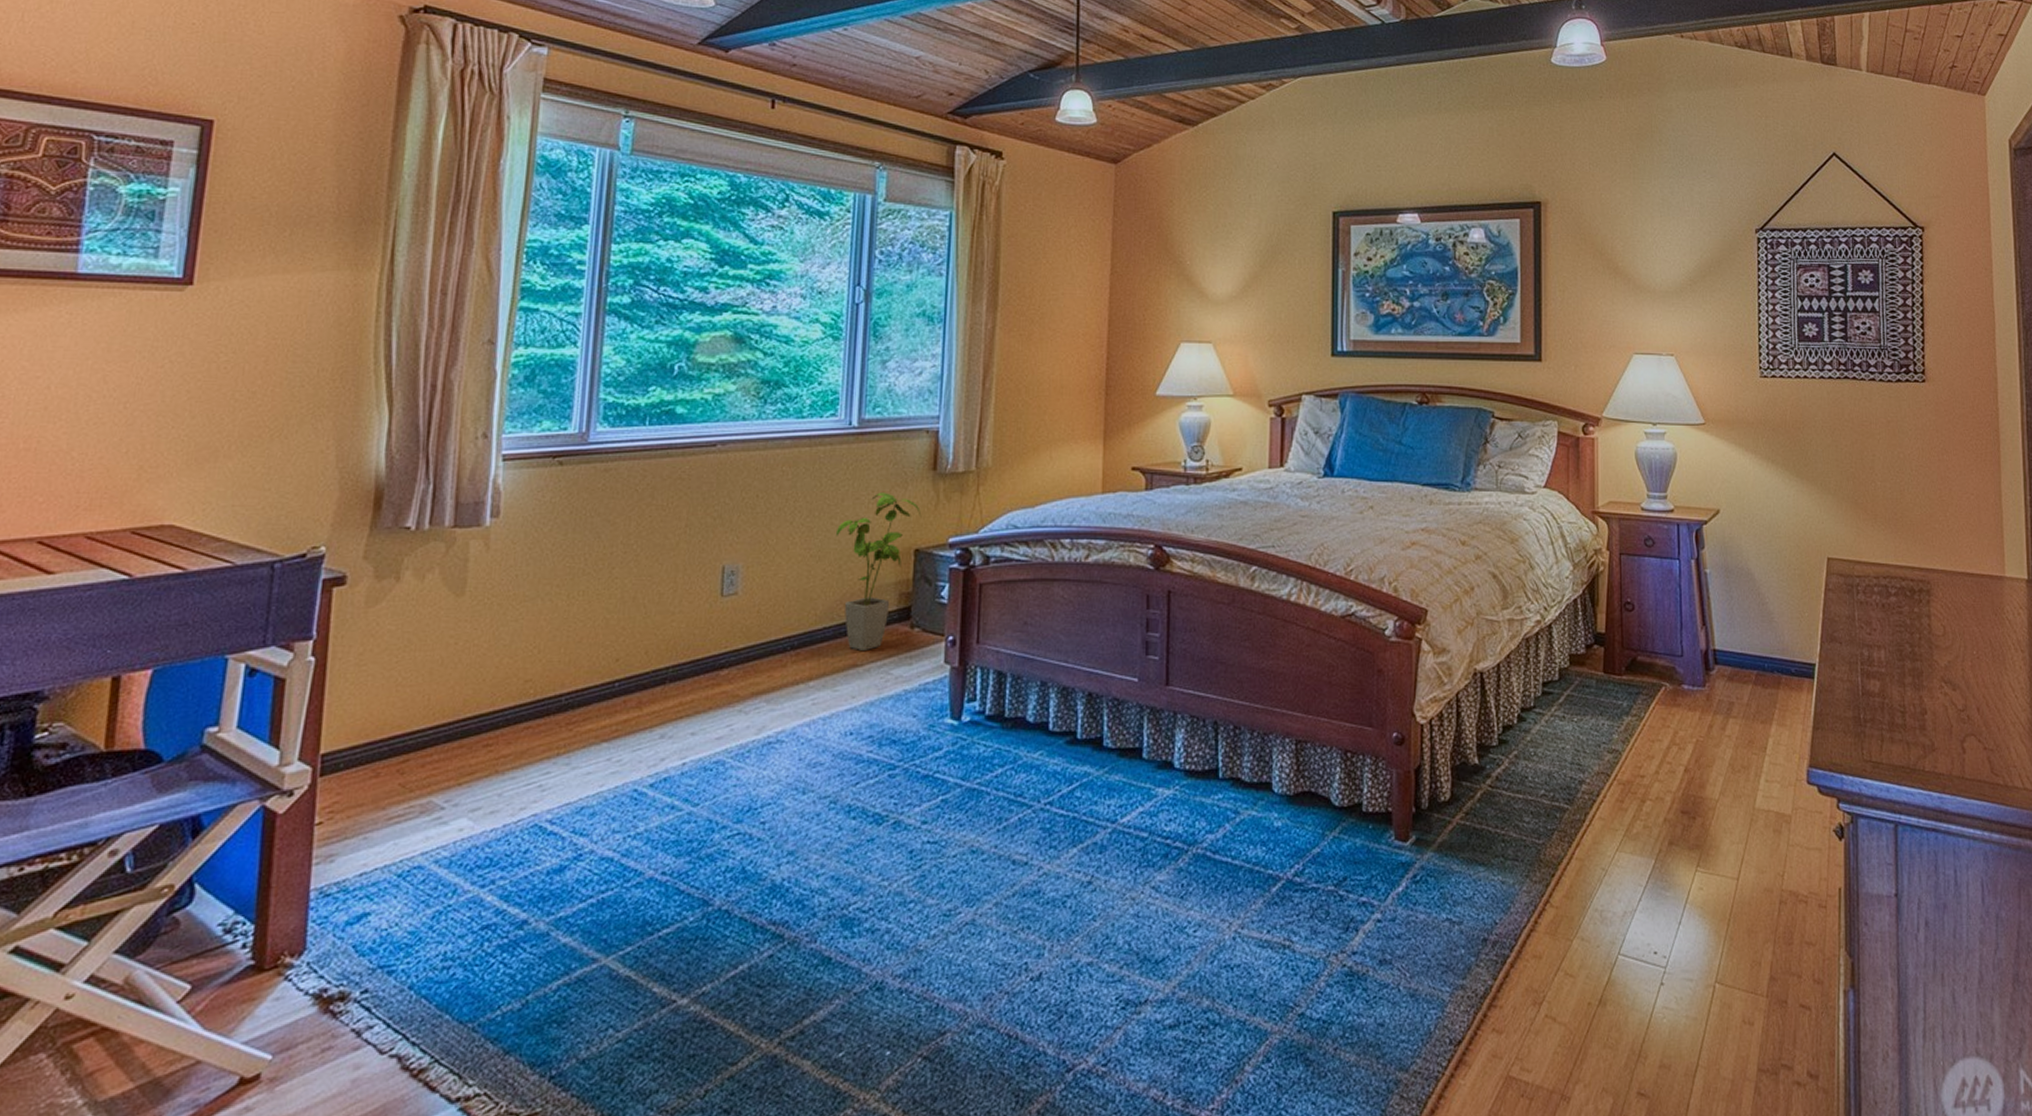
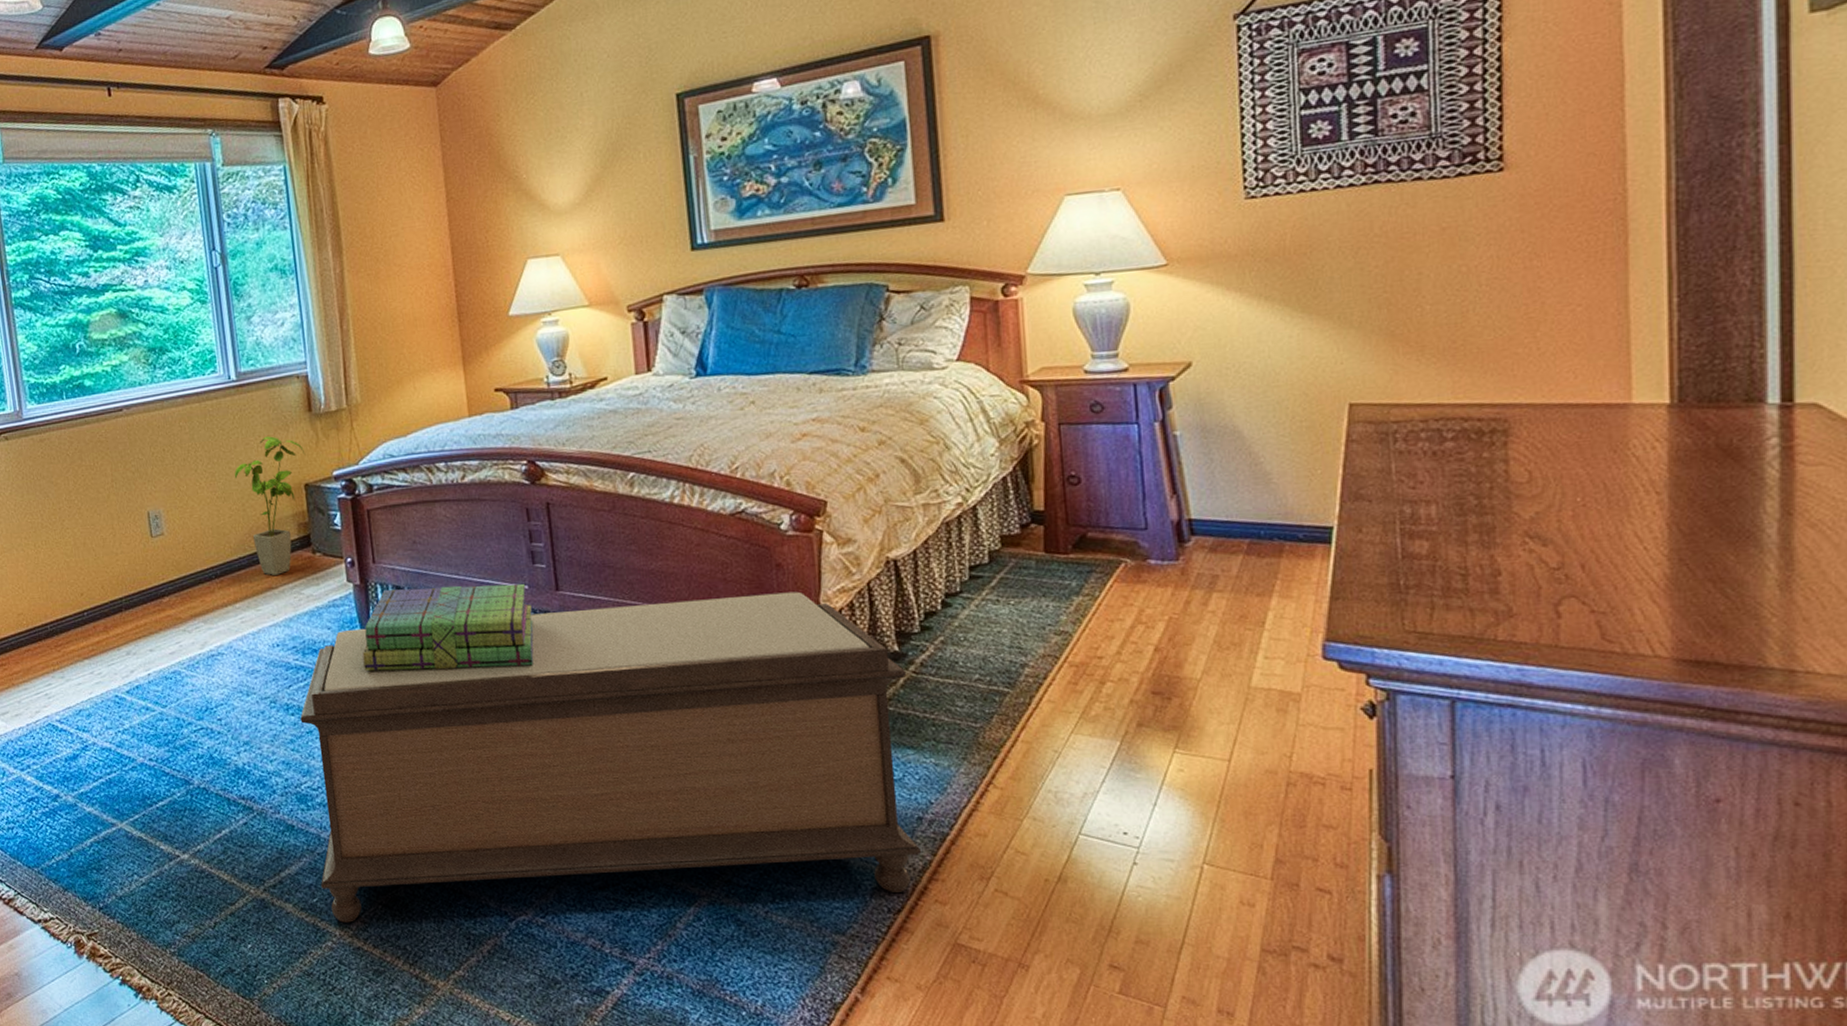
bench: none [852,699,1484,1083] -> present [300,591,922,923]
stack of books: none [947,674,1138,769] -> present [362,583,534,671]

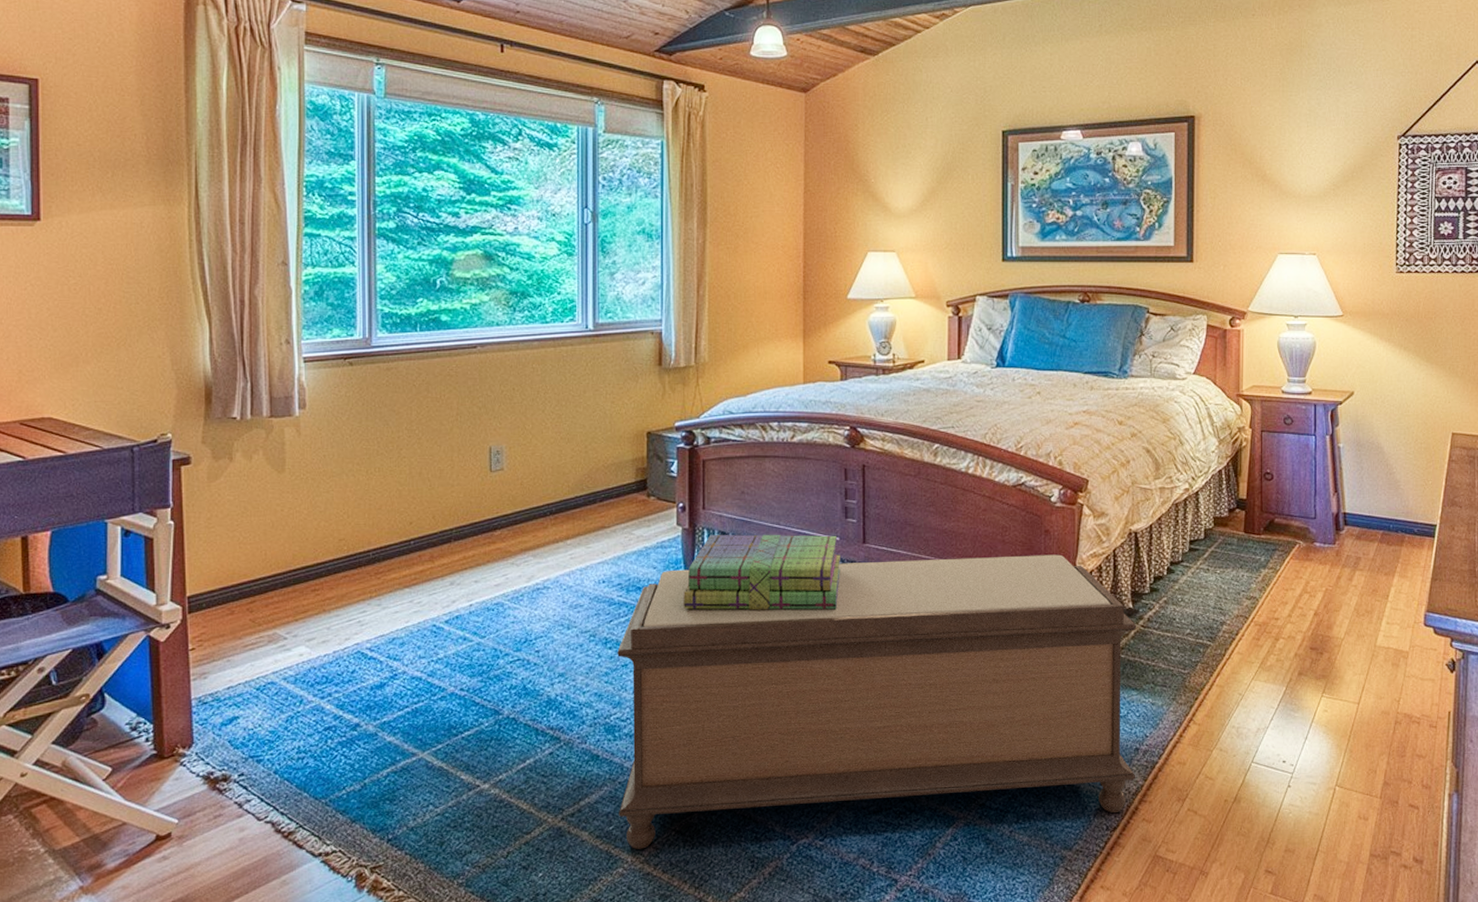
house plant: present [234,436,306,576] -> none [580,385,651,516]

